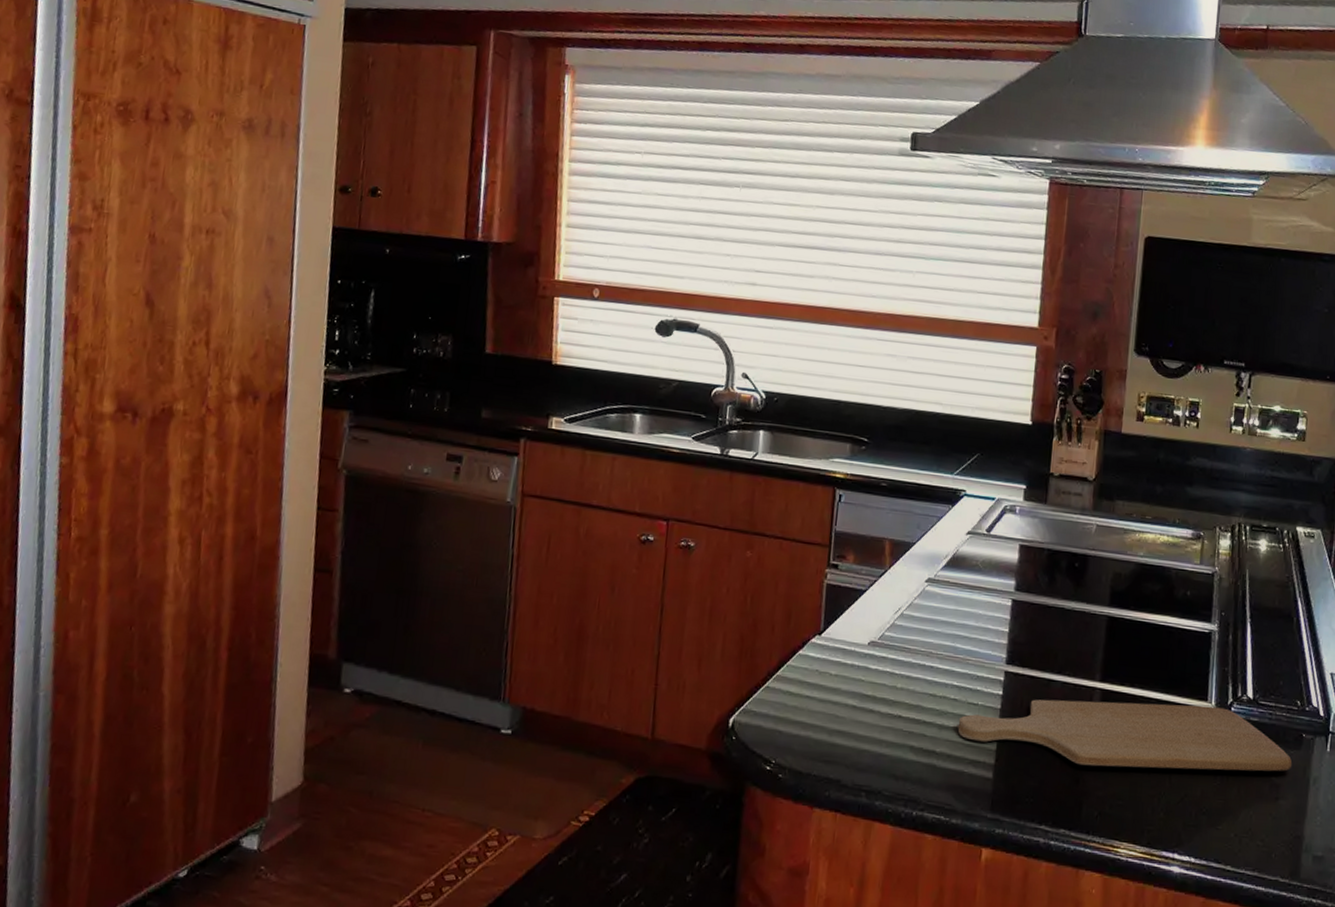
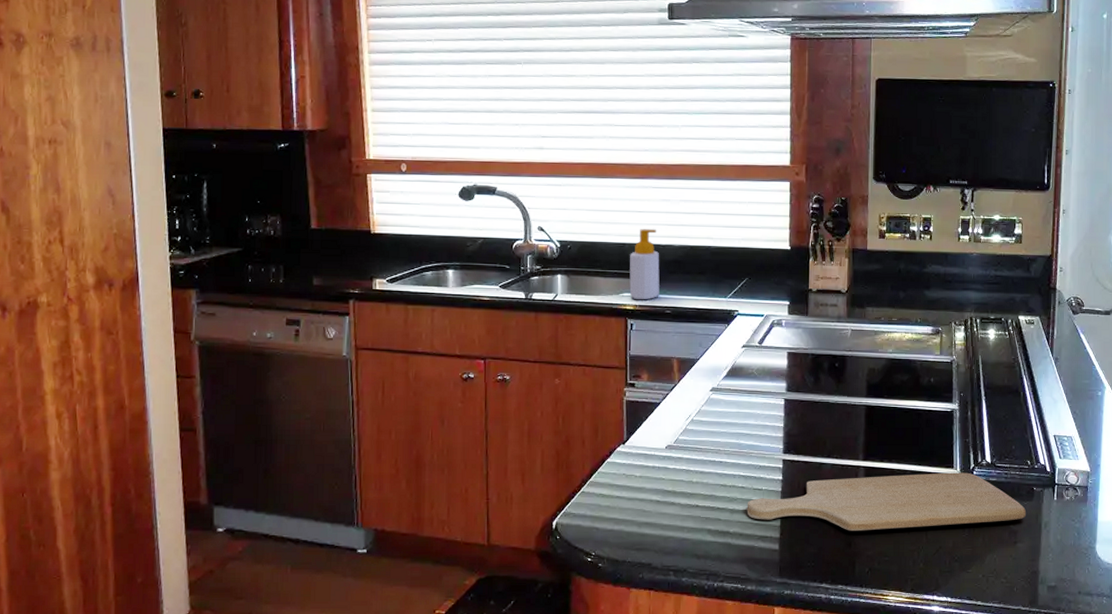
soap bottle: none [841,386,879,469] -> present [629,229,660,300]

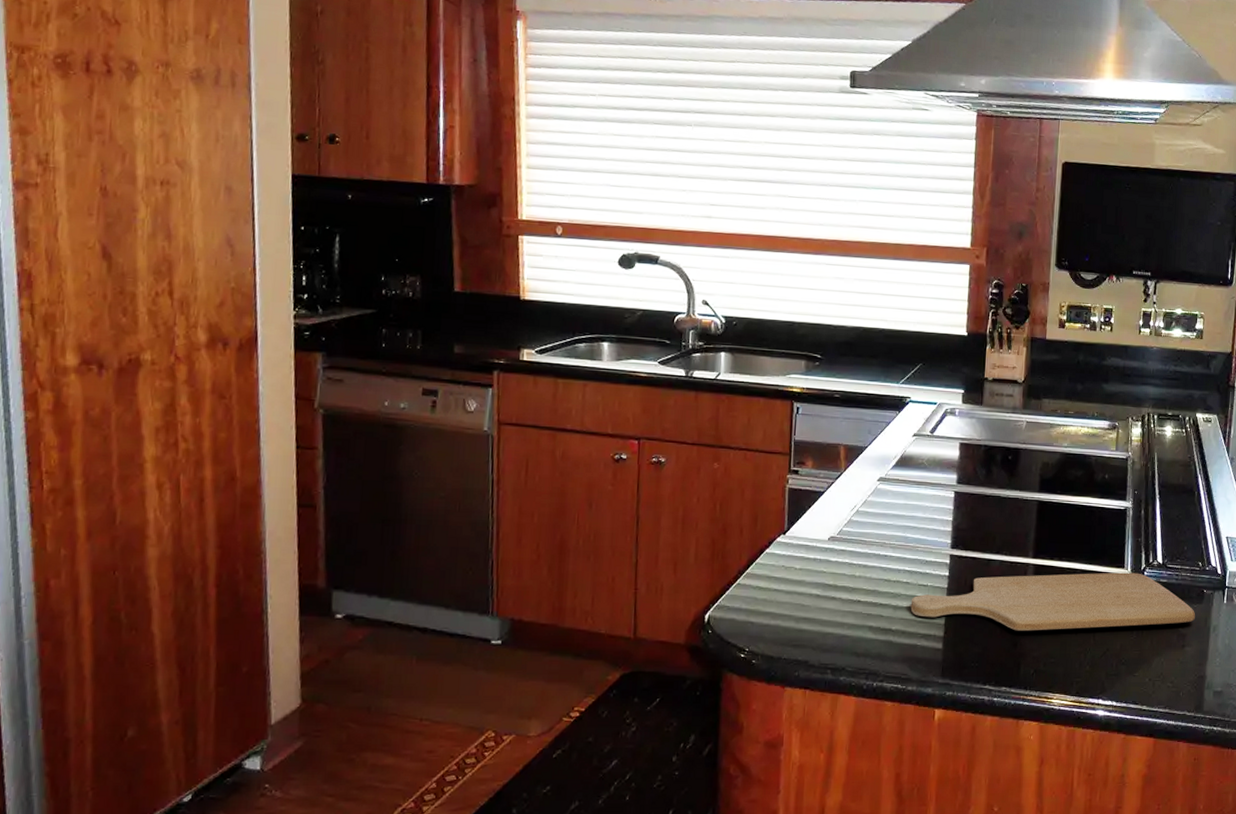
soap bottle: present [629,229,660,300] -> none [797,307,830,383]

